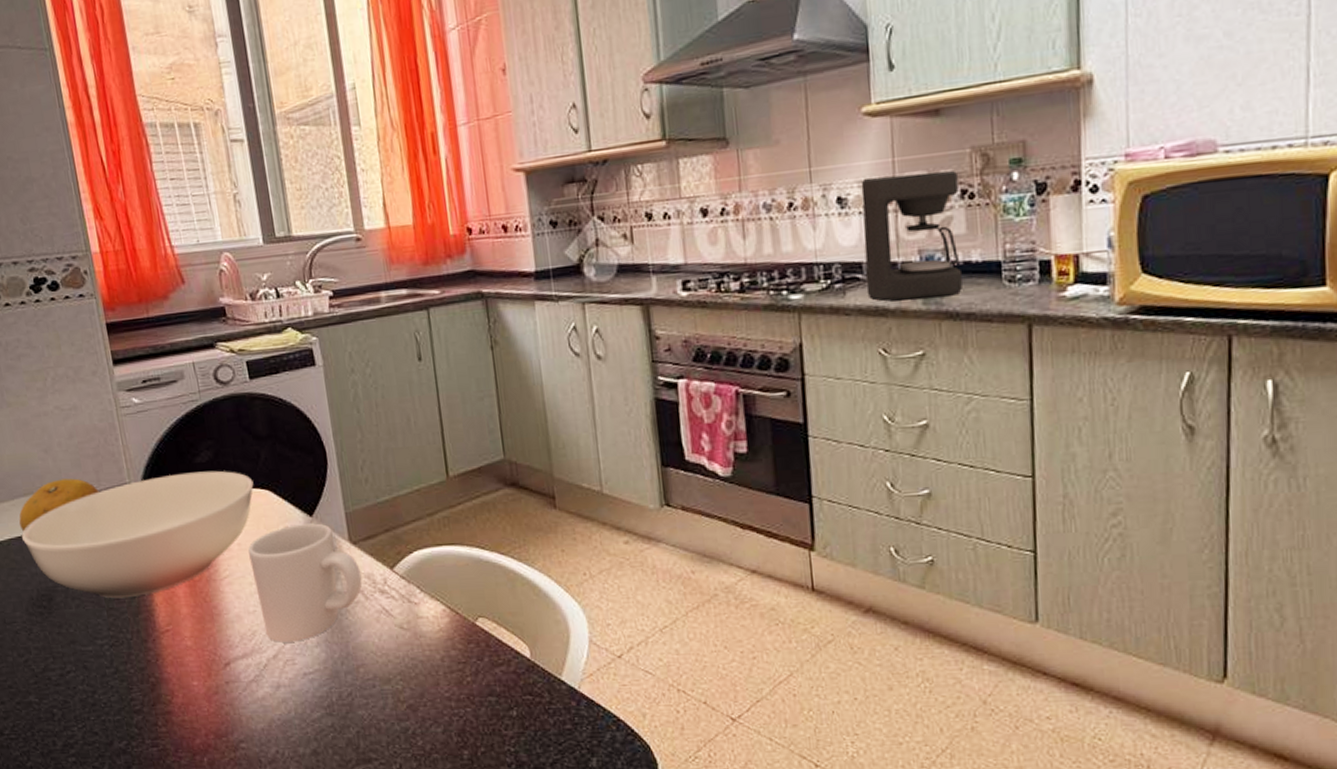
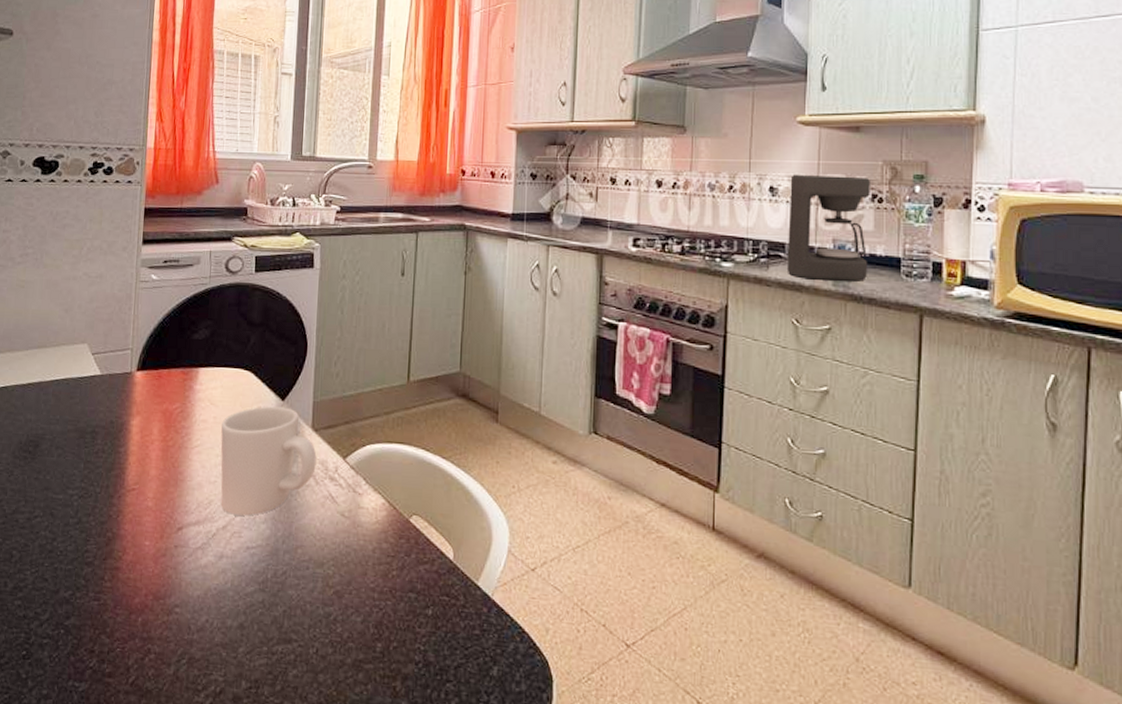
fruit: present [19,478,100,532] -> none [27,337,105,380]
bowl: present [22,470,254,599] -> none [26,346,239,454]

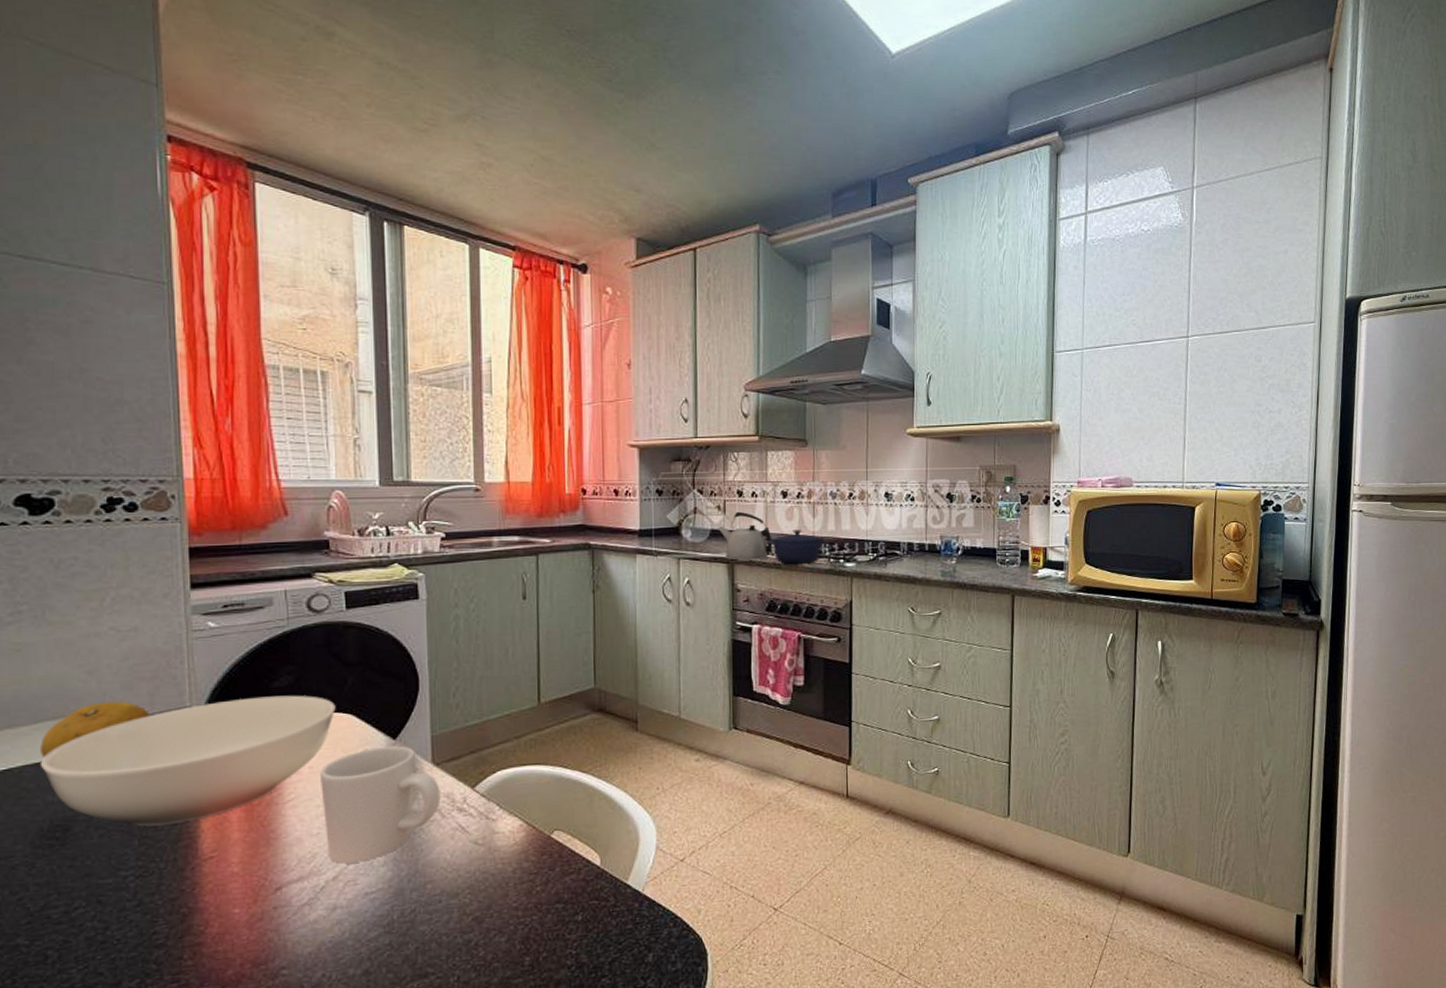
bowl: none [26,346,239,454] -> present [41,695,336,827]
fruit: none [27,337,105,380] -> present [40,701,152,758]
kettle: none [589,199,644,253] -> present [718,511,773,562]
cooking pot: none [639,222,700,261] -> present [767,529,825,565]
coffee maker: present [786,174,872,282] -> none [902,480,971,573]

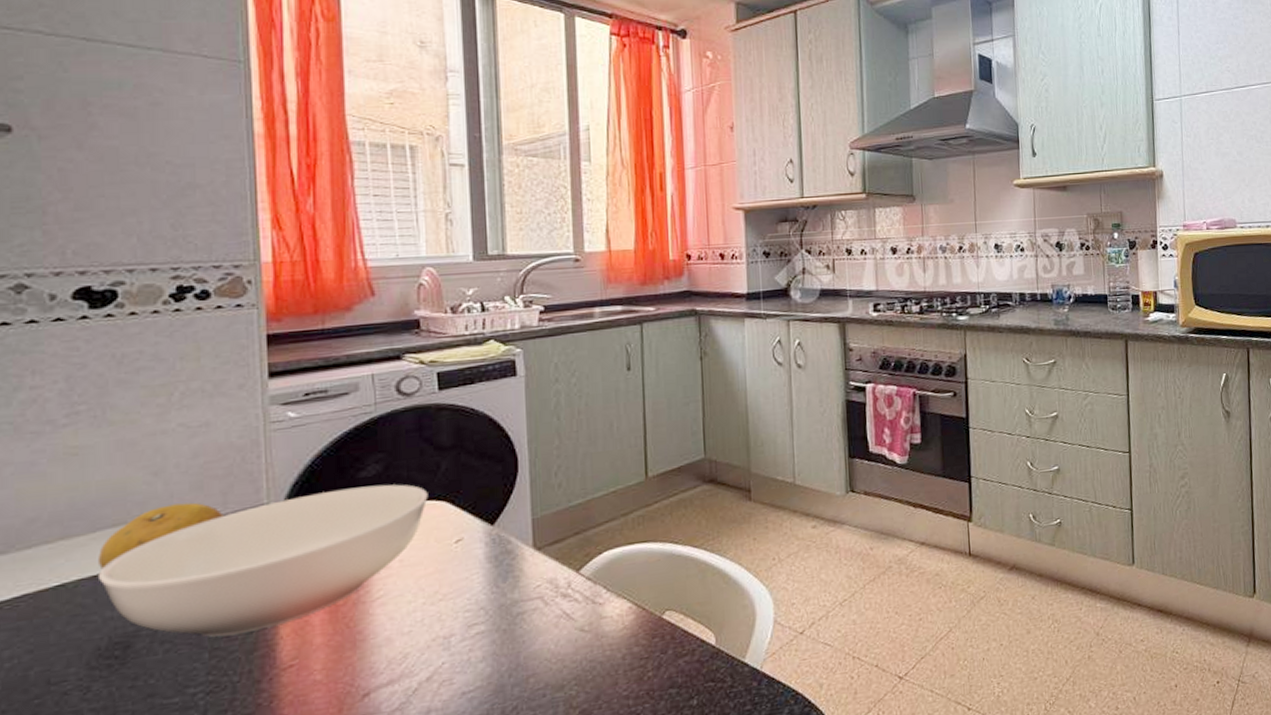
mug: present [320,746,441,864] -> none [412,531,543,663]
kettle: present [718,511,773,562] -> none [828,269,884,321]
cooking pot: present [767,529,825,565] -> none [878,285,936,321]

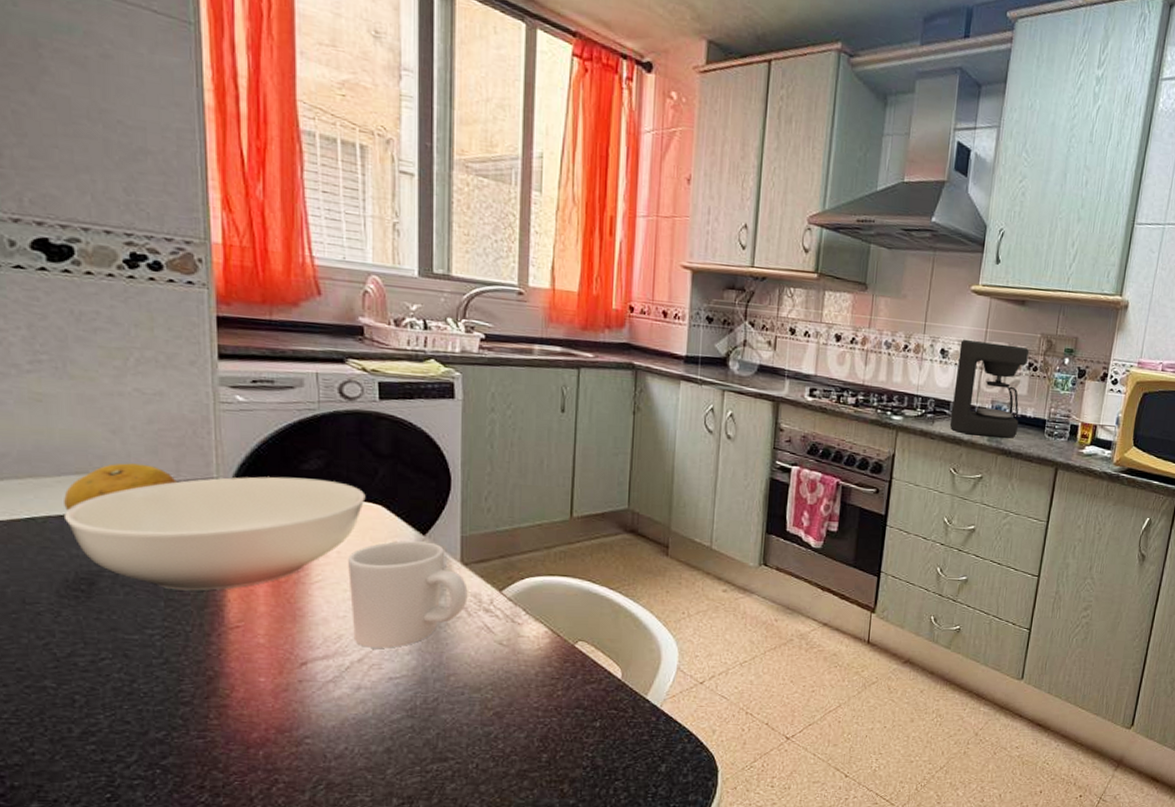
mug: none [412,531,543,663] -> present [348,540,468,648]
coffee maker: none [1012,229,1082,323] -> present [949,339,1030,438]

